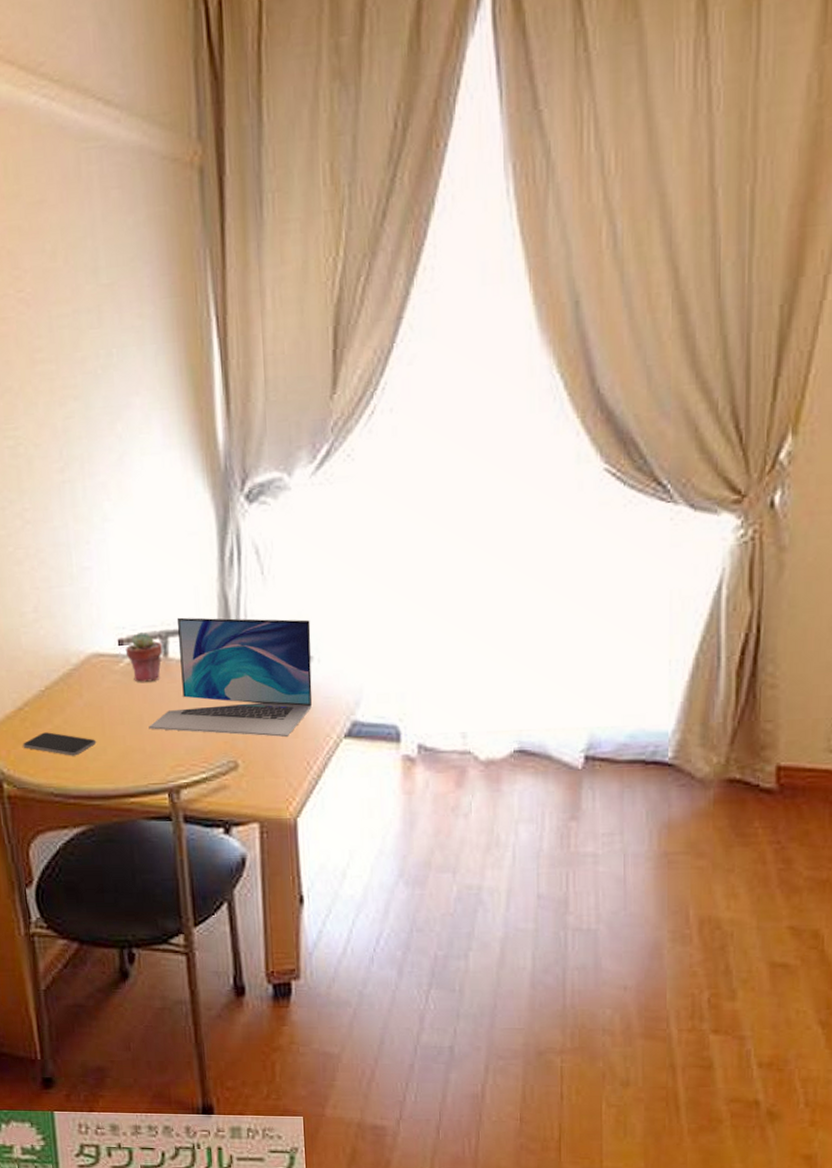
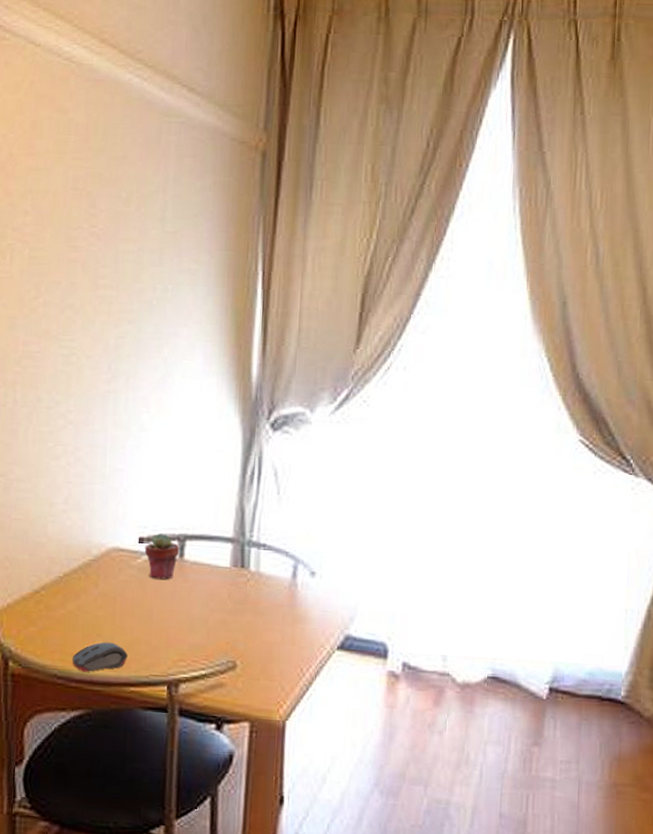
smartphone: present [23,732,97,756] -> none [34,616,106,642]
computer mouse: none [66,754,123,787] -> present [72,642,128,672]
laptop: present [148,617,313,737] -> none [157,524,317,643]

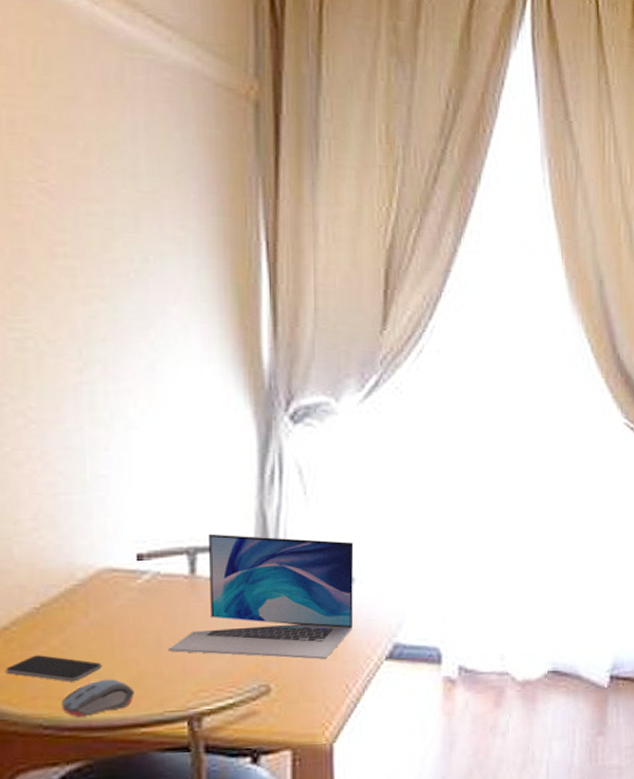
smartphone: none [34,616,106,642] -> present [6,655,103,682]
potted succulent: present [144,532,180,580] -> none [145,546,190,601]
laptop: none [157,524,317,643] -> present [168,533,354,659]

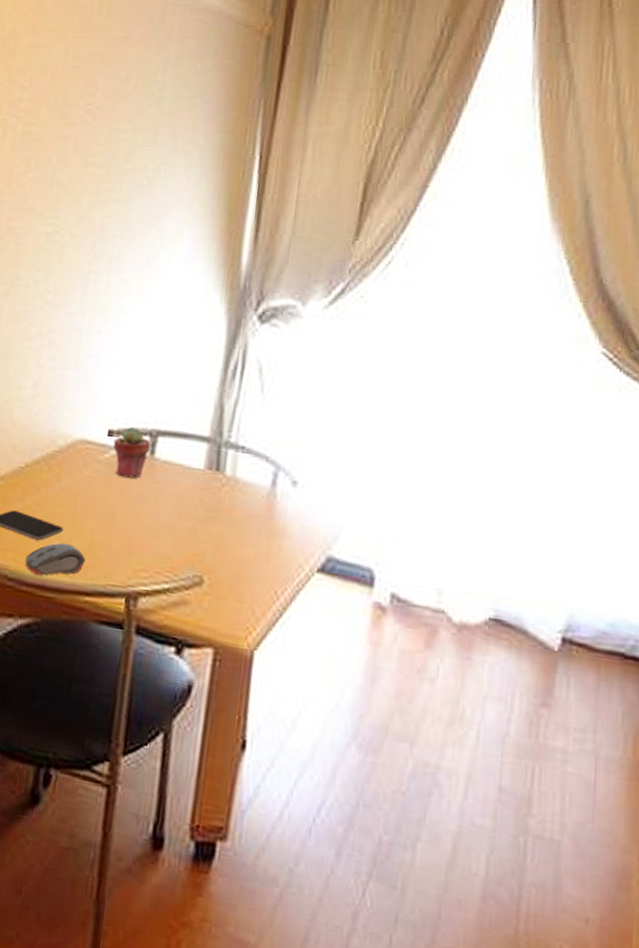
potted succulent: none [145,546,190,601] -> present [113,426,152,478]
laptop: present [168,533,354,659] -> none [120,419,301,560]

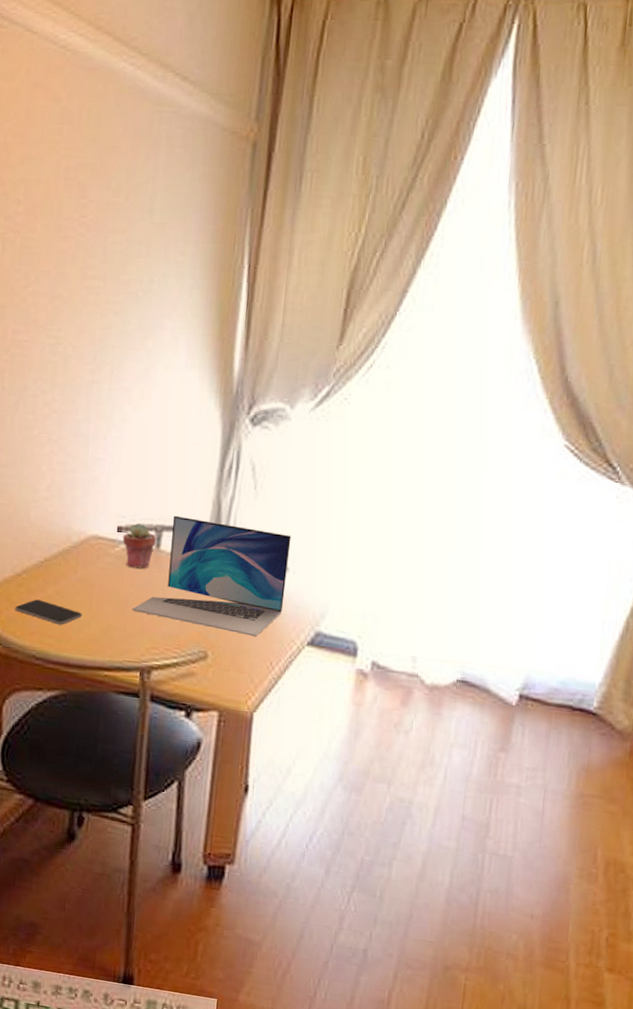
computer mouse: present [25,542,86,576] -> none [50,626,103,655]
laptop: none [120,419,301,560] -> present [132,515,291,637]

